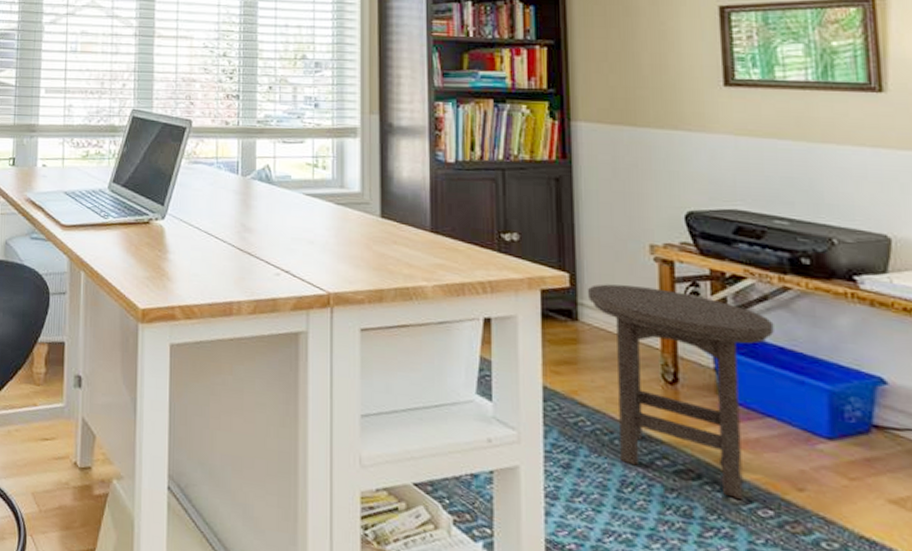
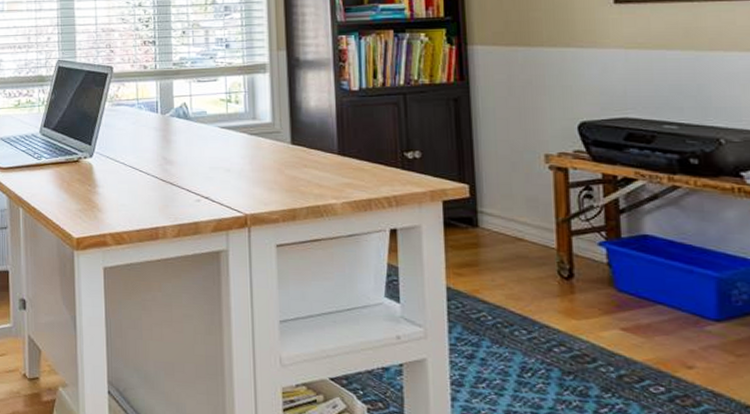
stool: present [587,284,774,501] -> none [486,192,664,379]

